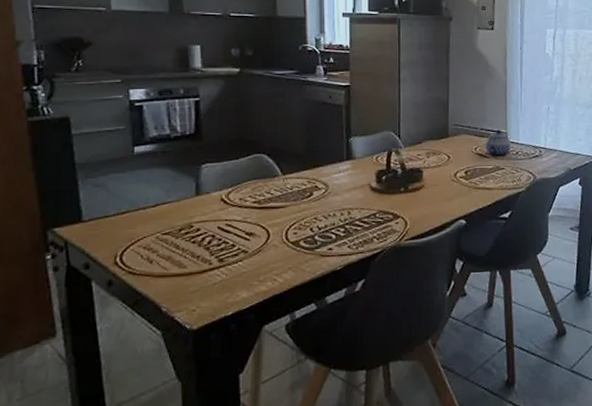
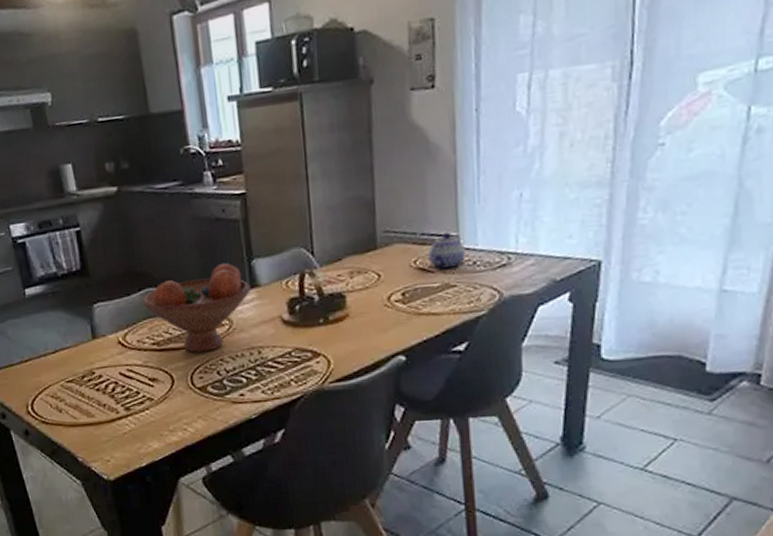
fruit bowl: none [249,139,346,211] -> present [142,263,251,353]

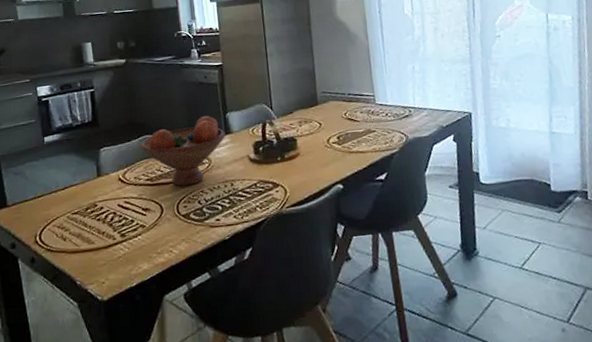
teapot: present [428,232,465,269] -> none [354,93,380,119]

